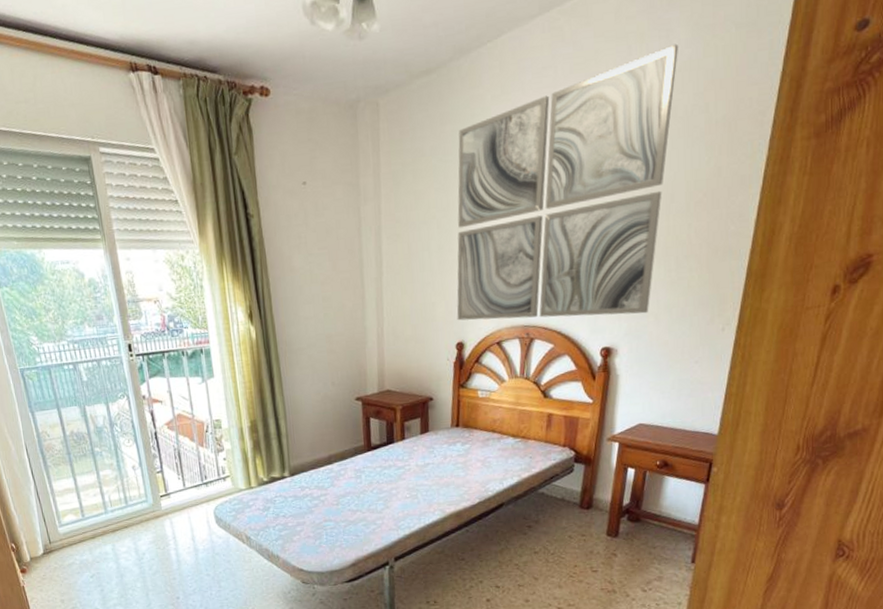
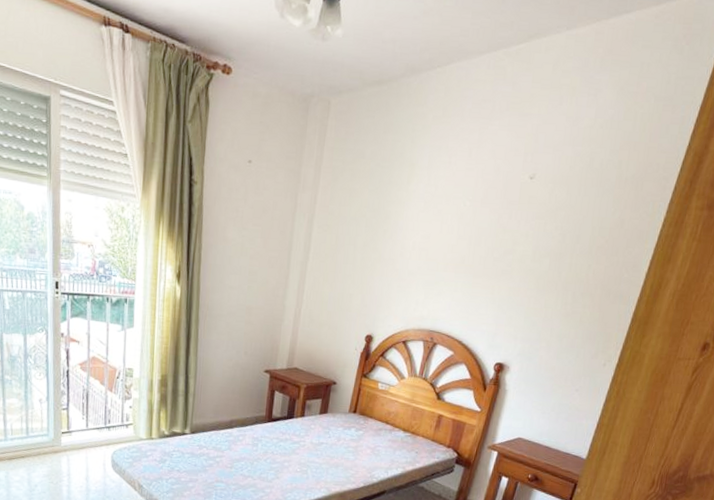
wall art: present [457,43,678,321] -> none [370,102,603,339]

